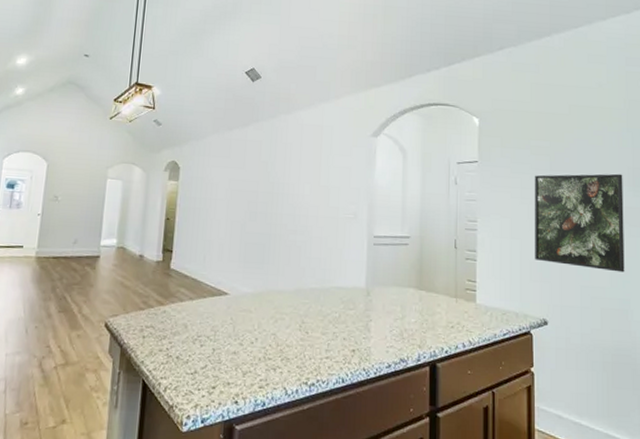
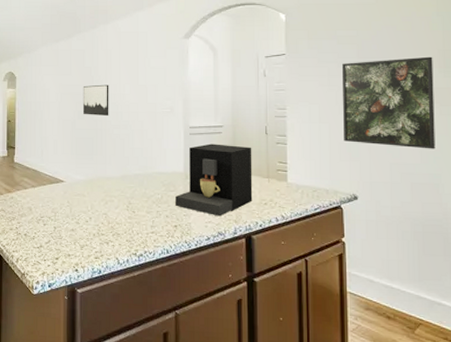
wall art: none [255,182,287,220] -> present [82,84,109,117]
coffee maker: none [354,256,440,341] -> present [175,143,253,217]

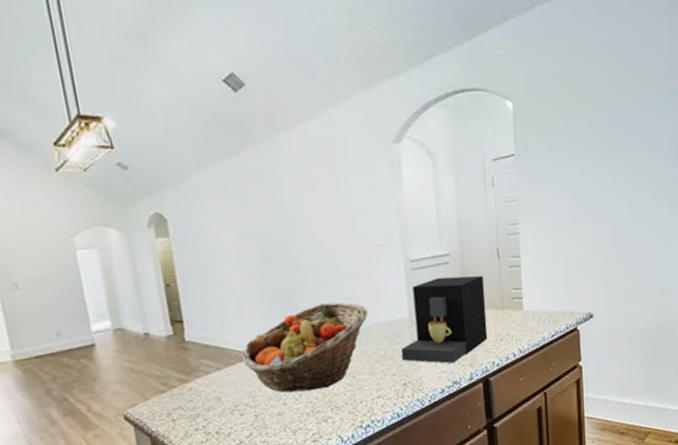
fruit basket: none [51,150,151,217] -> present [241,302,369,393]
wall art: present [82,84,109,117] -> none [267,216,308,262]
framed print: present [342,56,436,149] -> none [576,144,665,255]

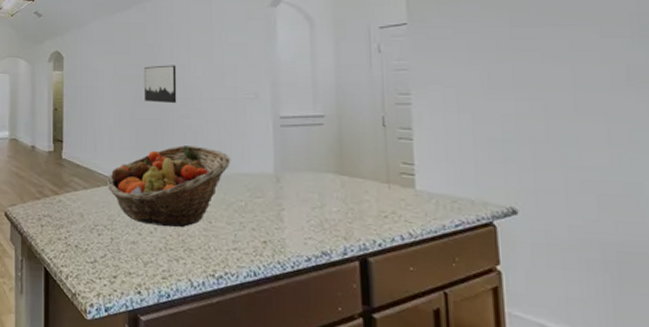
wall art: none [267,216,308,262] -> present [143,65,177,104]
coffee maker: present [401,275,488,364] -> none [264,138,368,232]

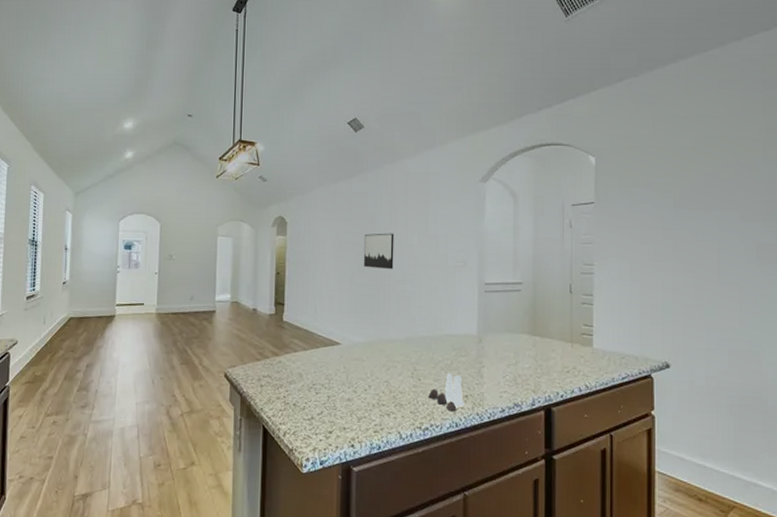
fruit basket: present [106,145,231,228] -> none [325,309,440,386]
salt and pepper shaker set: none [221,216,263,259] -> present [428,373,465,412]

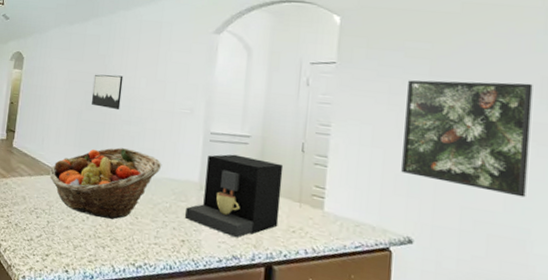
fruit basket: none [325,309,440,386] -> present [49,147,162,220]
salt and pepper shaker set: present [428,373,465,412] -> none [144,216,181,255]
coffee maker: none [467,302,555,386] -> present [185,154,284,238]
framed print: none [656,208,757,313] -> present [401,80,533,198]

